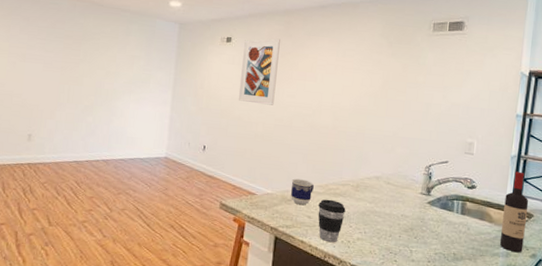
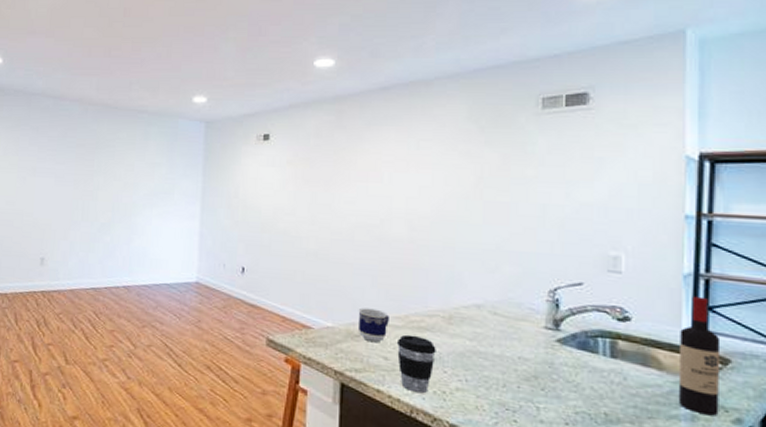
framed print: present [238,38,280,106] -> none [282,132,331,215]

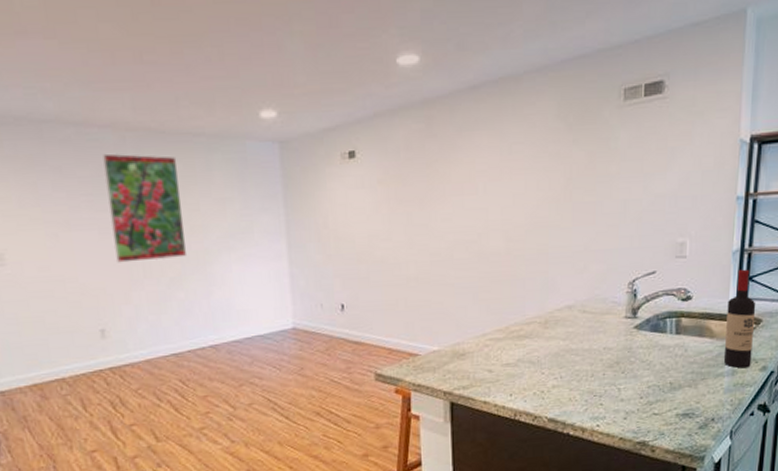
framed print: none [64,120,123,208] -> present [102,153,187,263]
cup: present [358,307,389,343] -> none [462,325,491,359]
coffee cup: present [397,334,436,394] -> none [500,344,535,397]

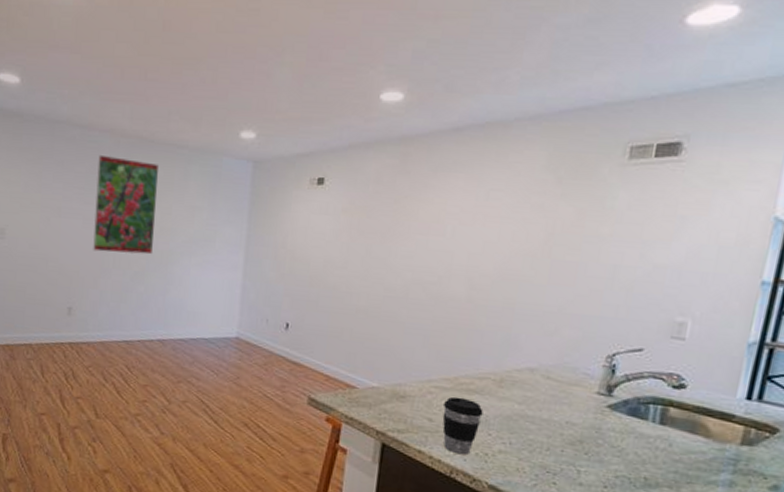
coffee cup: none [500,344,535,397] -> present [442,396,484,455]
wine bottle: present [723,269,756,369] -> none [719,365,774,483]

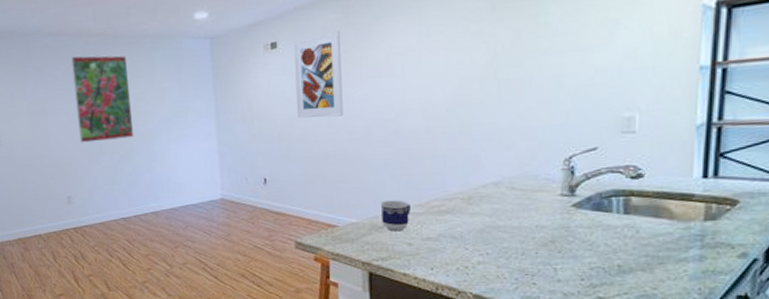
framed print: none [333,177,394,270] -> present [294,30,343,118]
cup: none [405,368,438,405] -> present [380,200,410,232]
coffee cup: present [442,396,484,455] -> none [420,219,457,272]

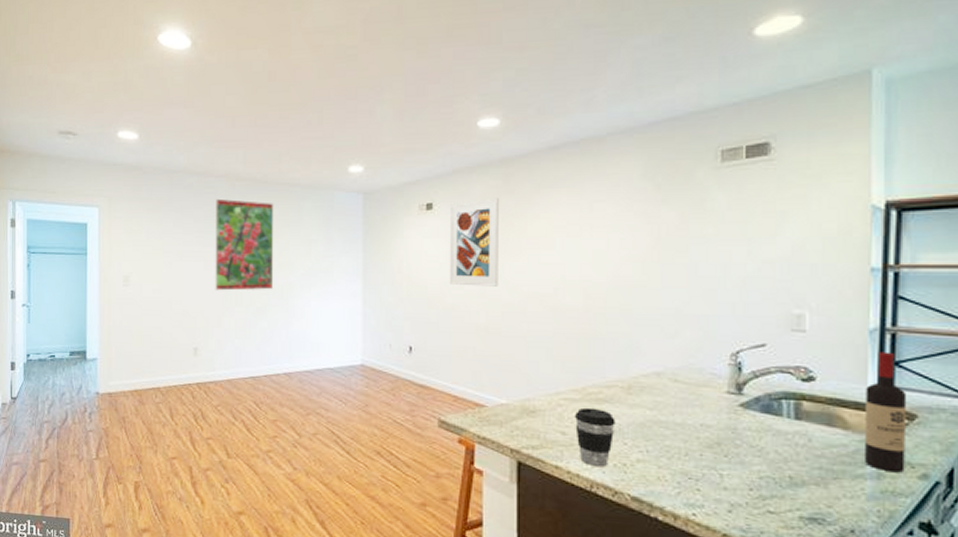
cup: present [380,200,410,232] -> none [533,382,566,418]
coffee cup: none [420,219,457,272] -> present [575,407,616,467]
wine bottle: none [687,144,730,254] -> present [863,351,907,473]

